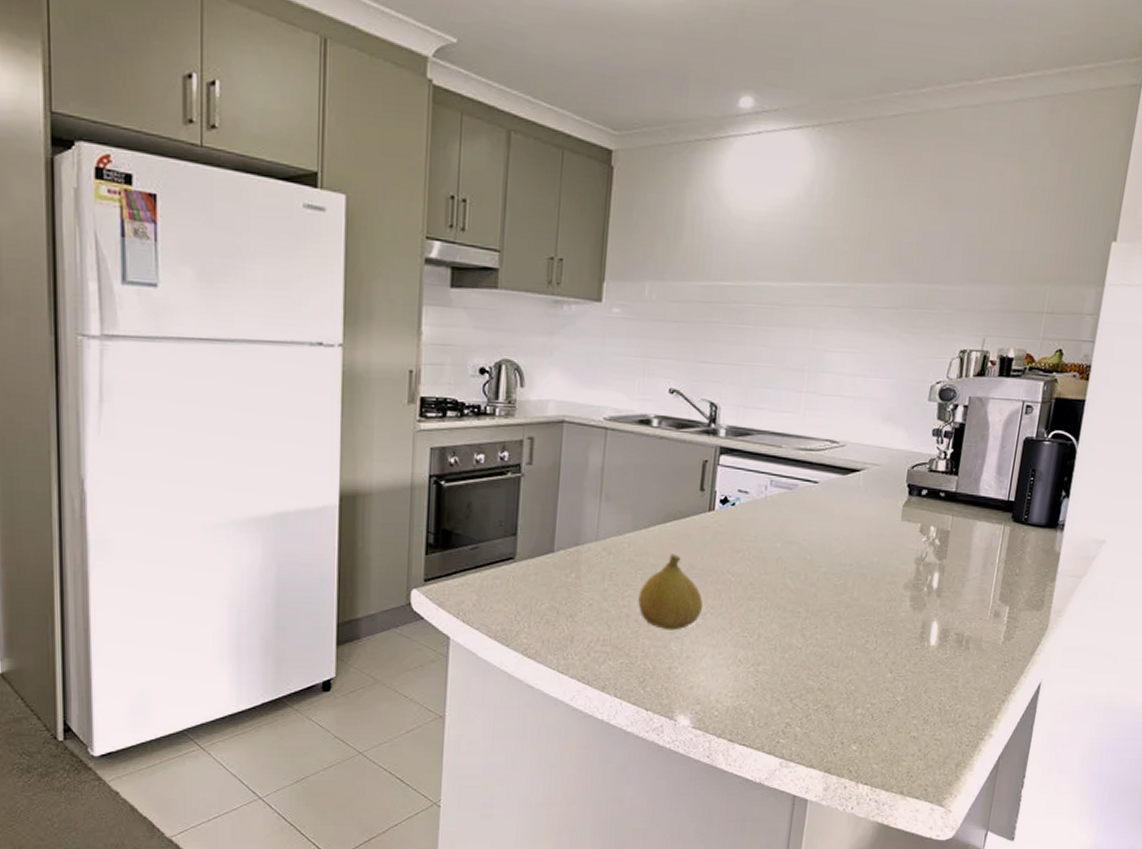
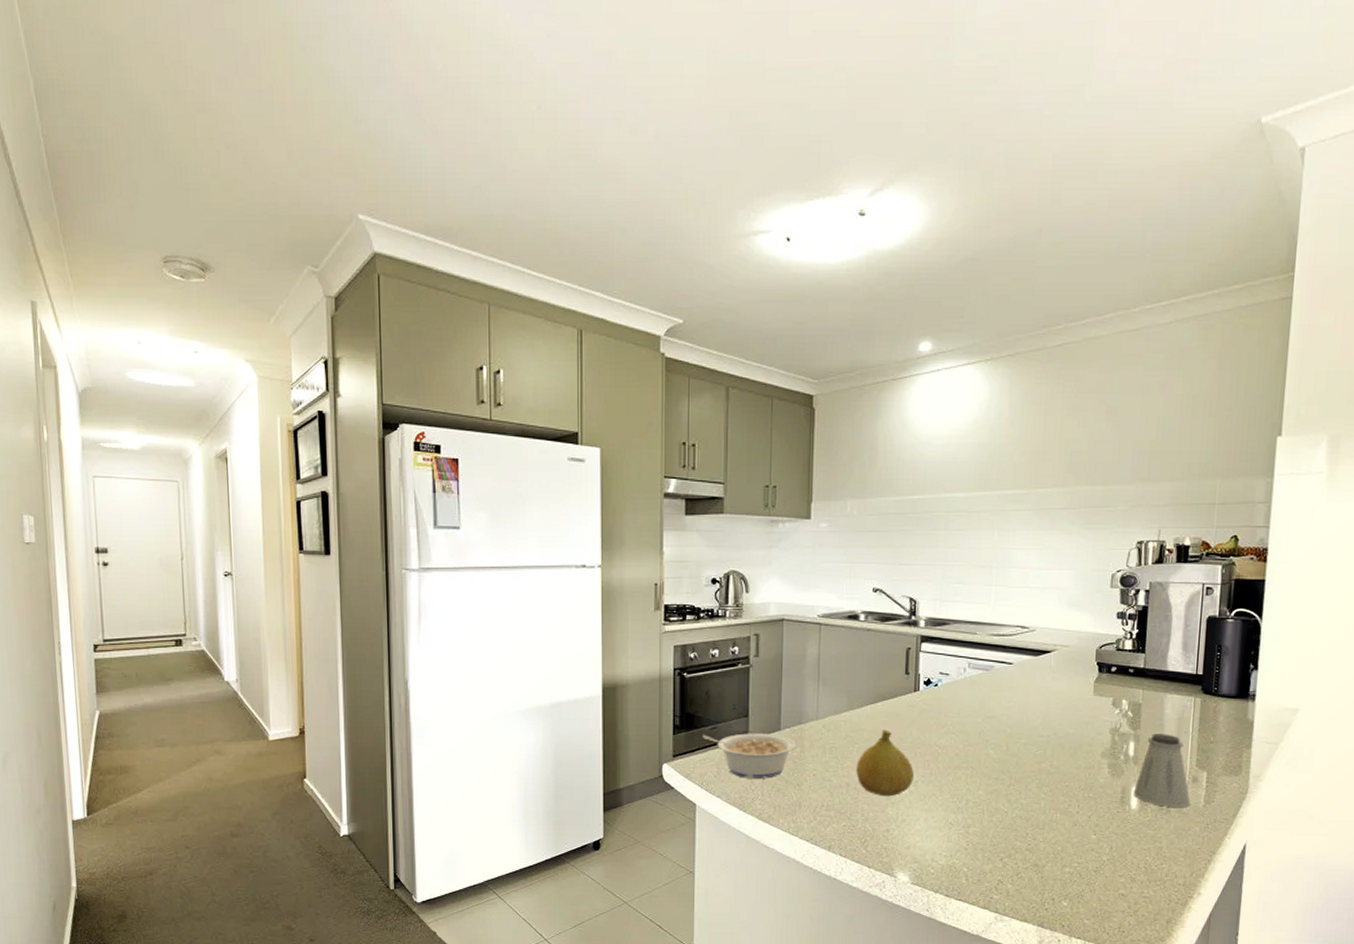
legume: none [461,555,571,608] -> present [703,733,796,779]
saltshaker: none [934,564,990,644] -> present [1134,734,1190,807]

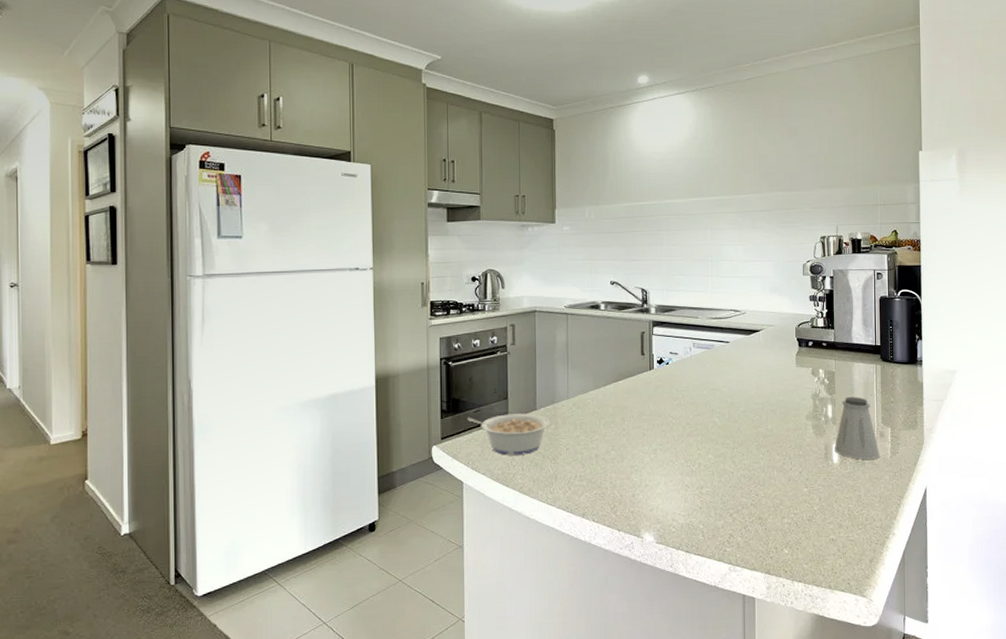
fruit: present [856,729,915,797] -> none [604,405,654,465]

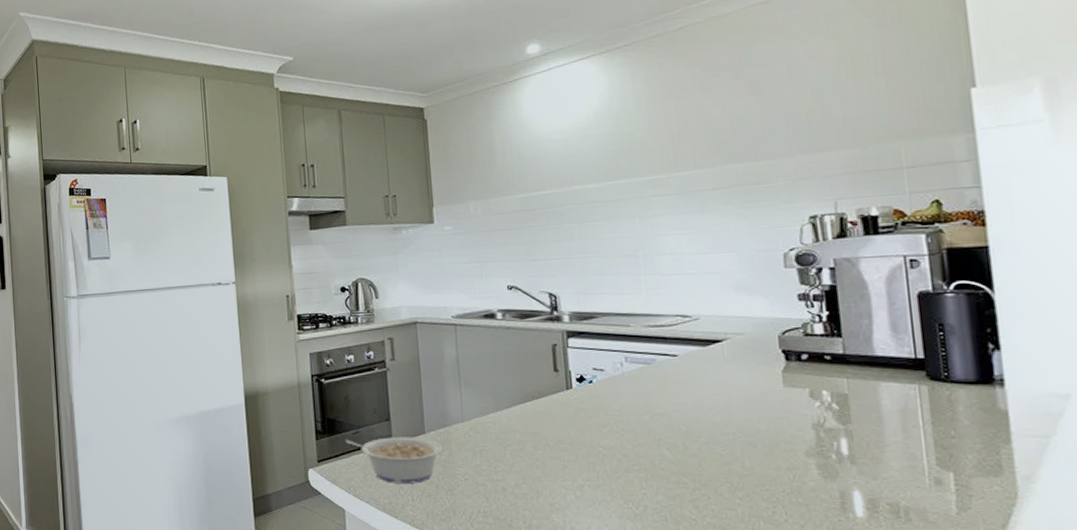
saltshaker: present [835,397,880,460] -> none [857,428,938,515]

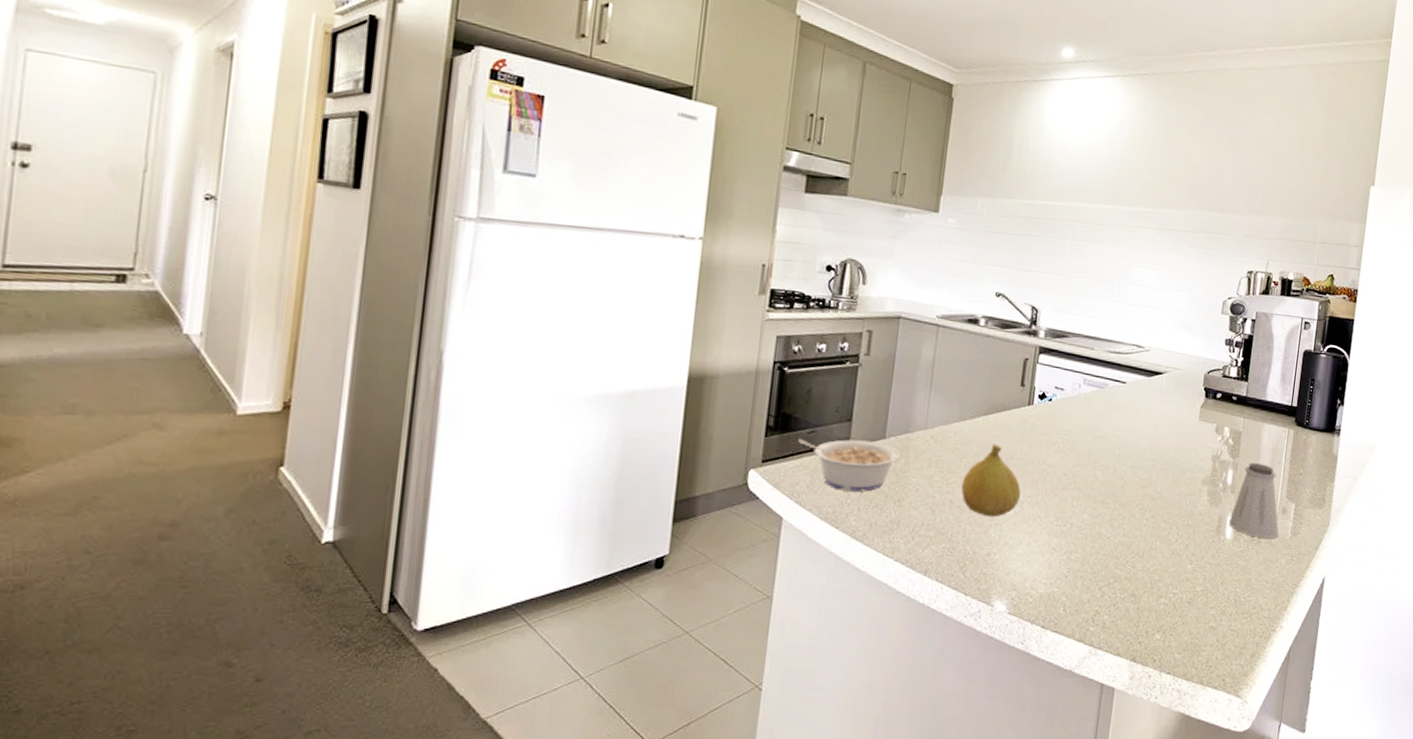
fruit: none [511,430,579,502] -> present [961,444,1021,517]
saltshaker: none [857,428,938,515] -> present [1229,463,1279,538]

